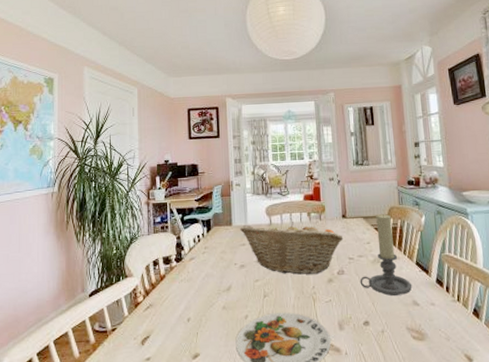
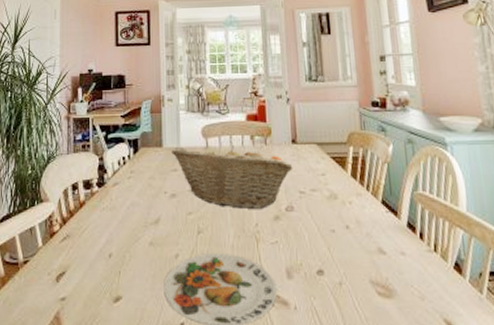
candle holder: present [360,214,413,296] -> none [312,141,378,240]

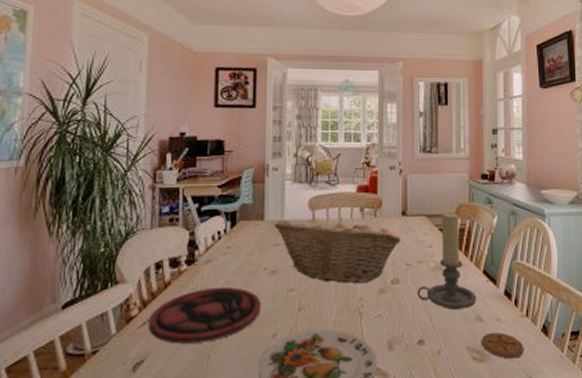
plate: none [68,209,164,259] -> present [148,287,262,344]
candle holder: none [312,141,378,240] -> present [417,213,477,310]
coaster: none [385,266,436,297] -> present [481,332,524,359]

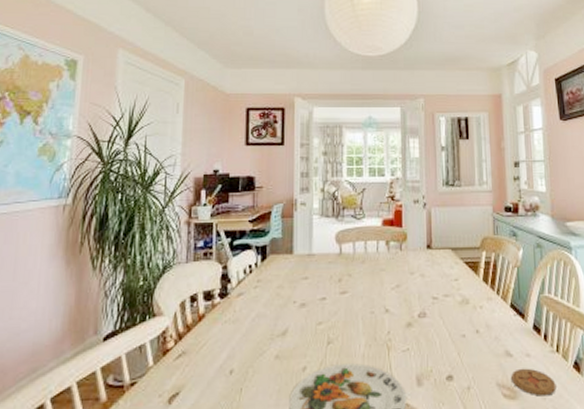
plate: present [148,287,262,344] -> none [183,320,291,377]
fruit basket: present [274,218,401,283] -> none [303,251,427,317]
candle holder: present [417,213,477,310] -> none [444,246,505,344]

